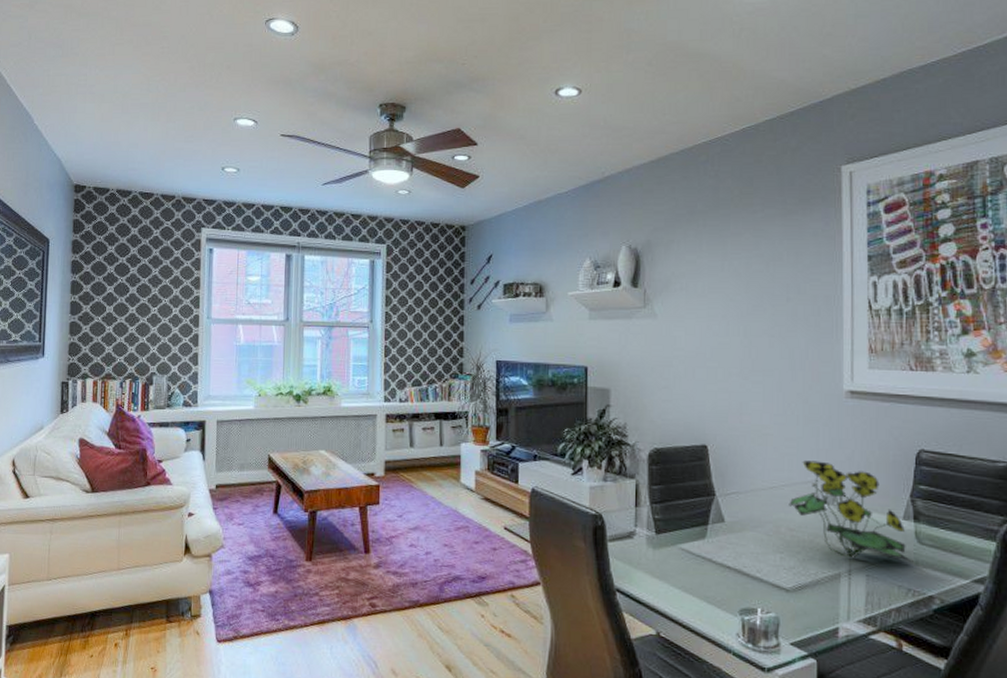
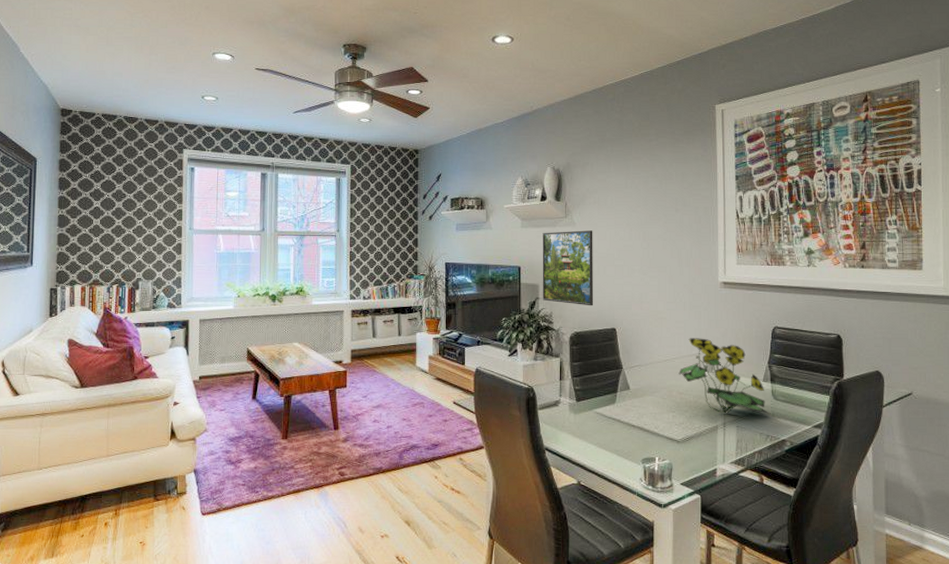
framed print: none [614,323,679,417] -> present [542,230,594,306]

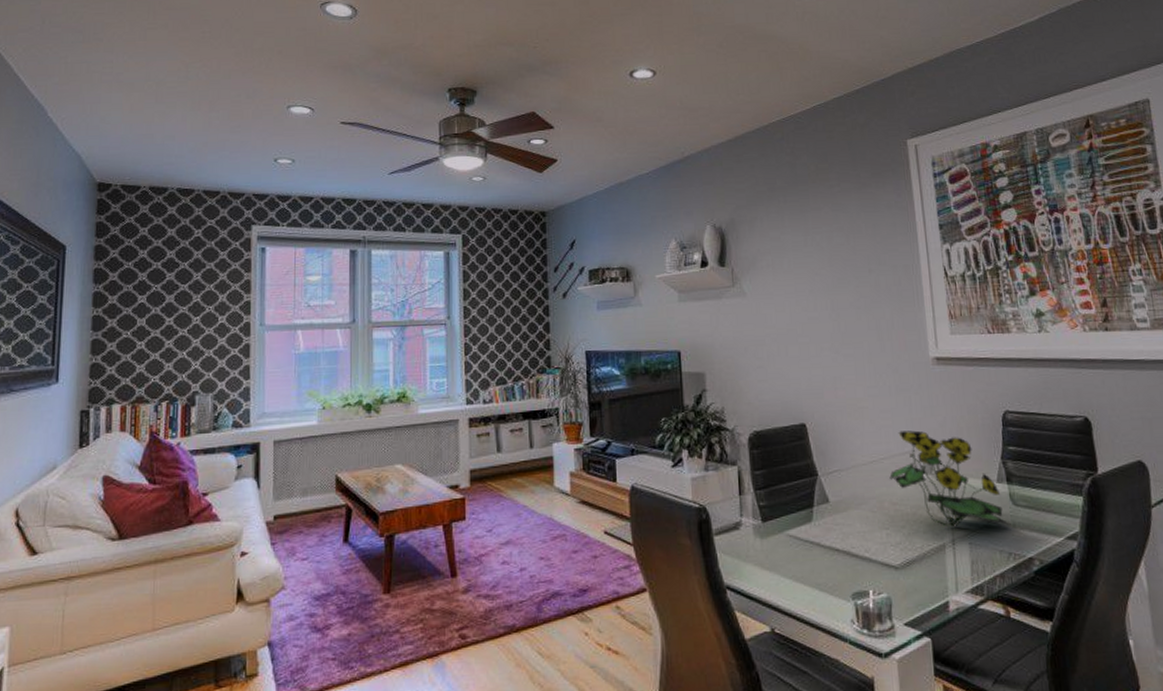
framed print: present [542,230,594,306] -> none [705,301,776,397]

